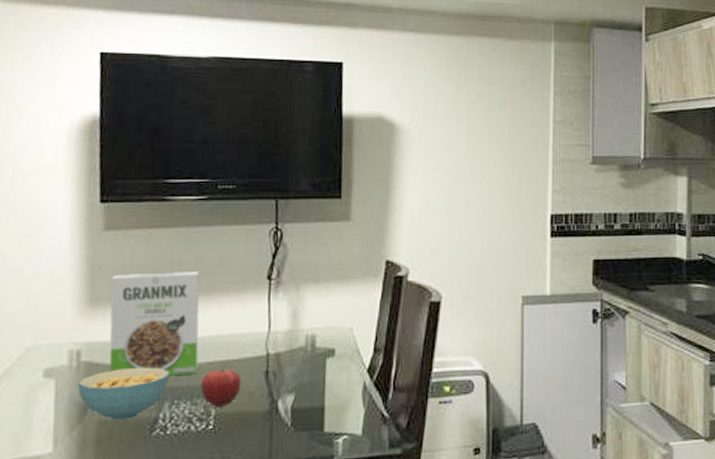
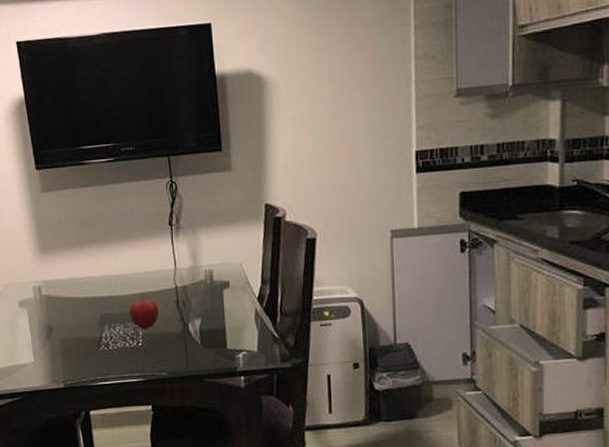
cereal bowl: present [77,366,170,420] -> none [42,298,106,339]
cereal box: present [109,272,200,376] -> none [52,222,125,306]

